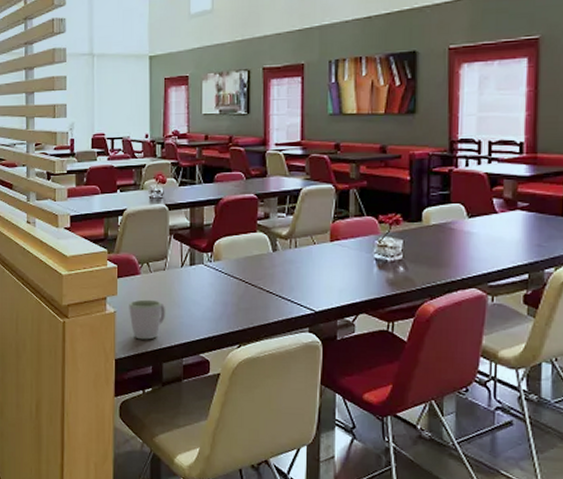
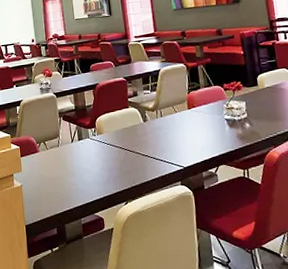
mug: present [129,299,166,340] -> none [32,172,64,207]

